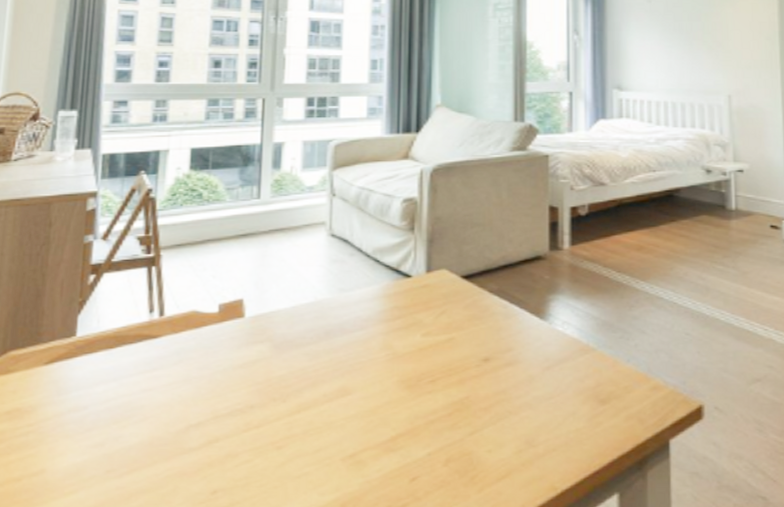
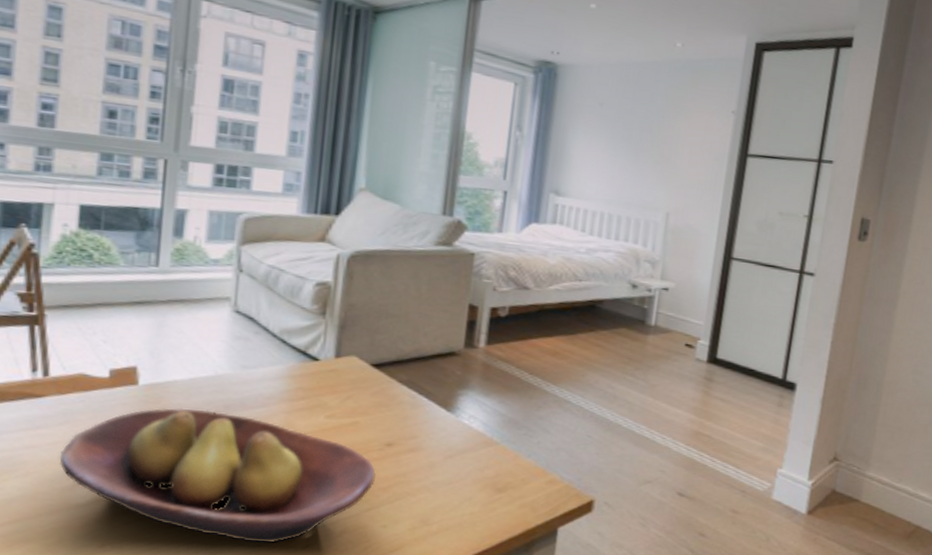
fruit bowl: none [173,337,475,479] -> present [59,408,376,543]

